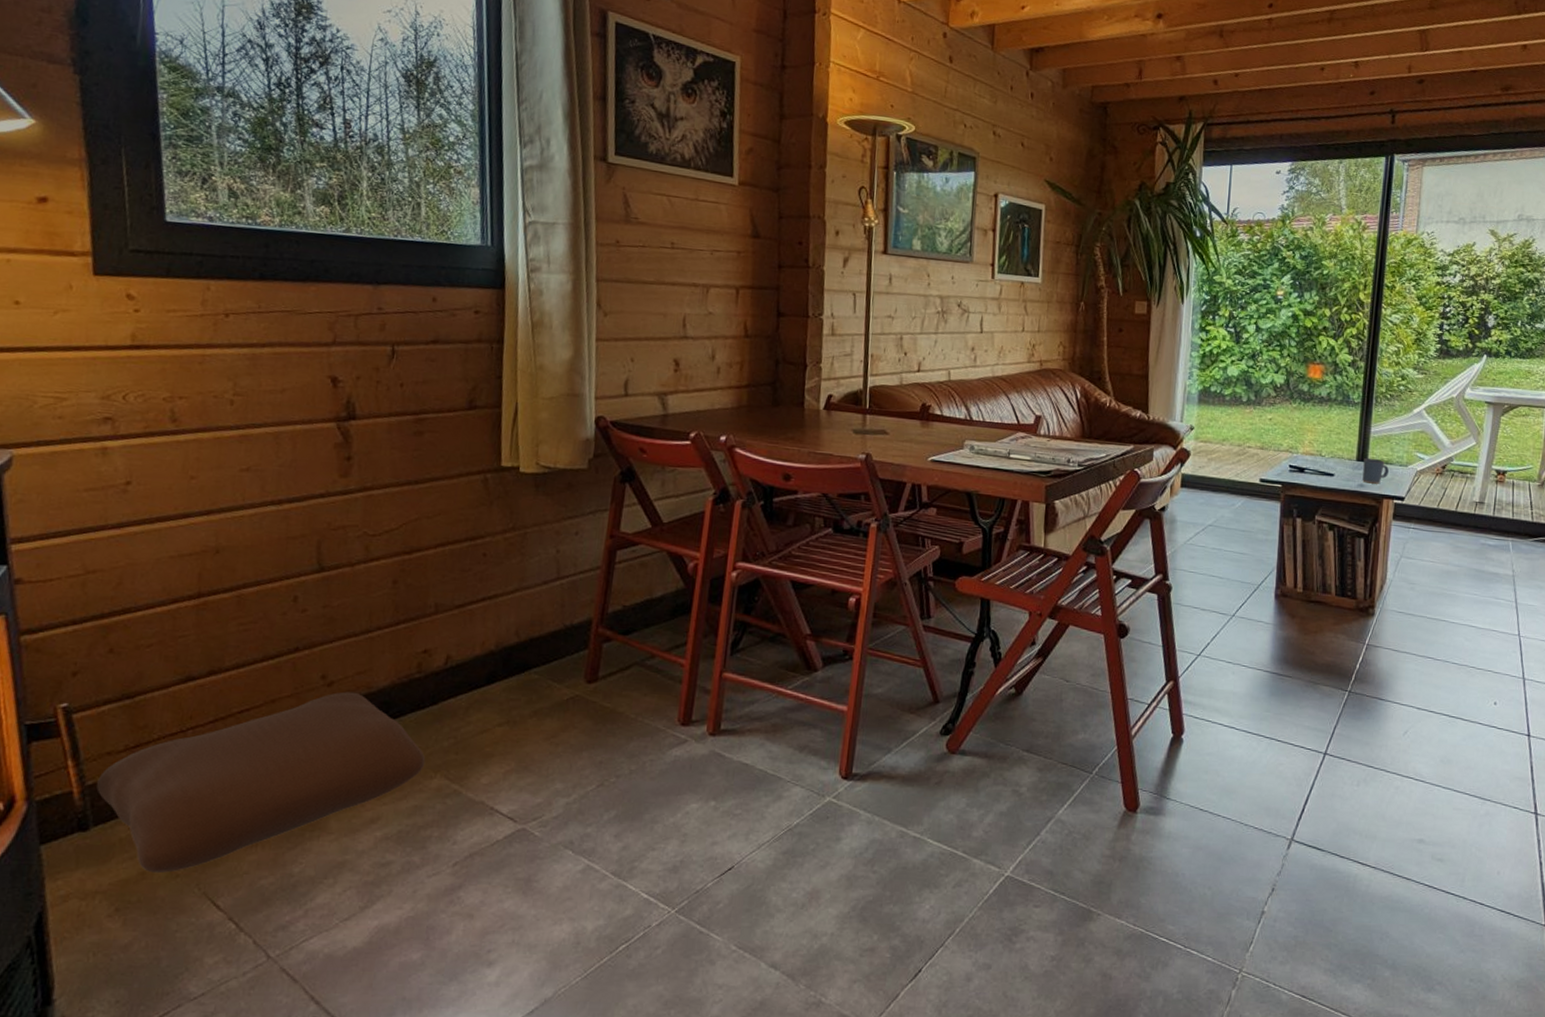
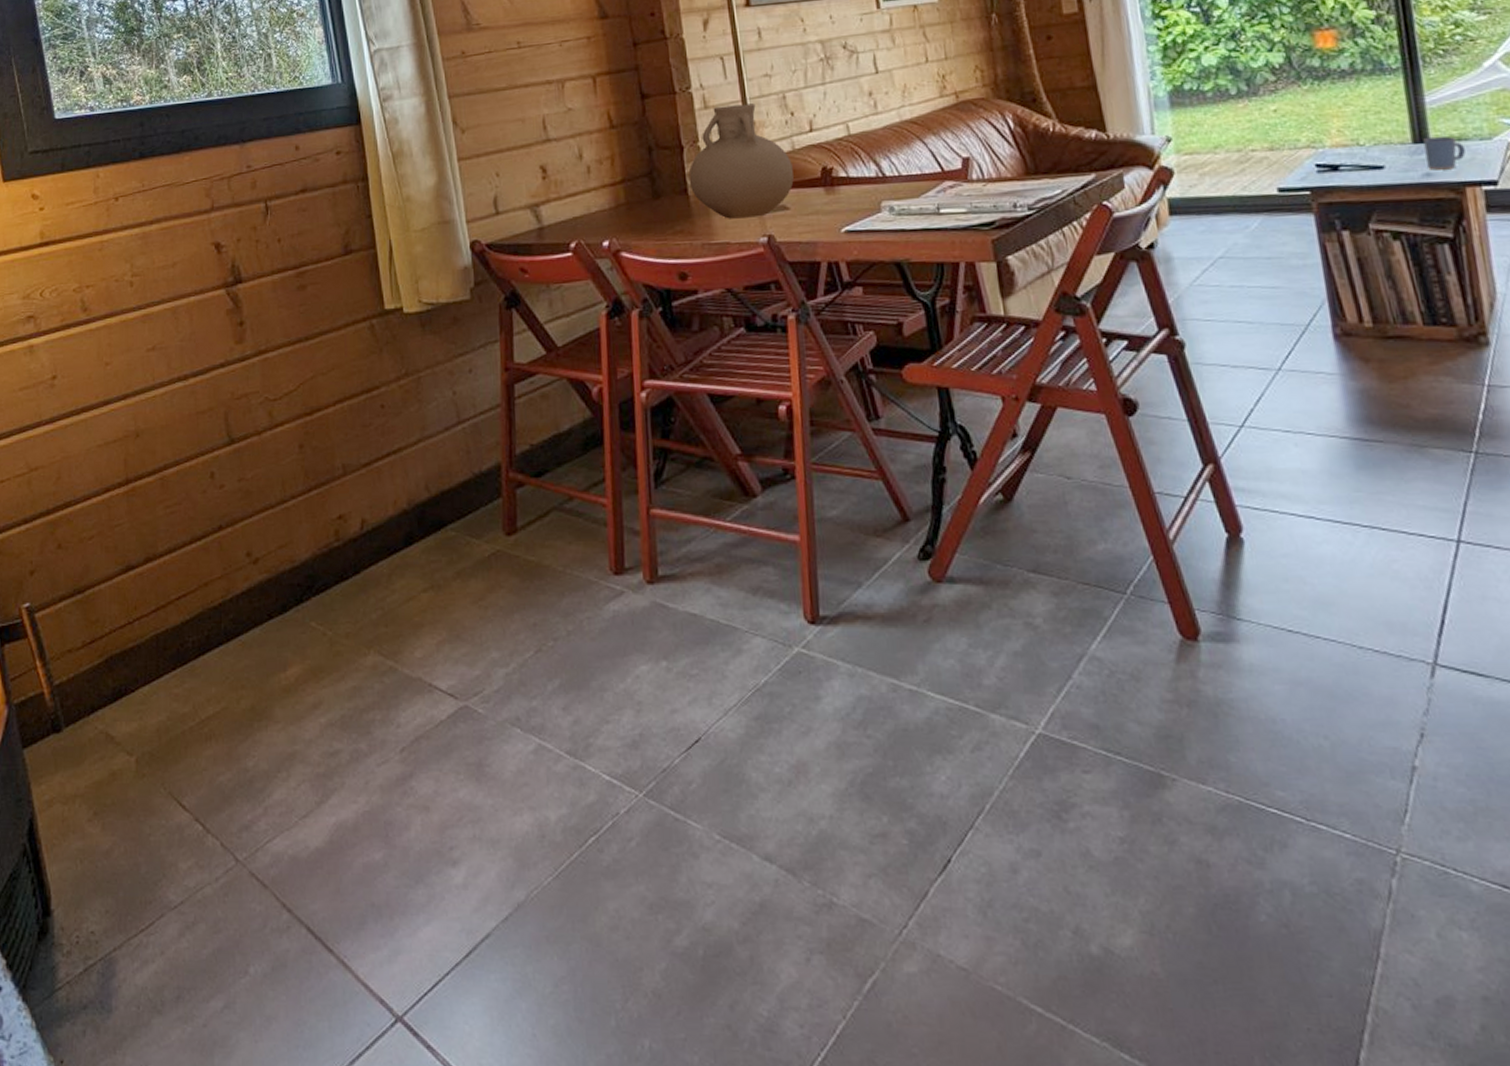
cushion: present [97,691,426,874] -> none [63,568,357,774]
vase: none [806,335,898,437] -> present [689,103,794,219]

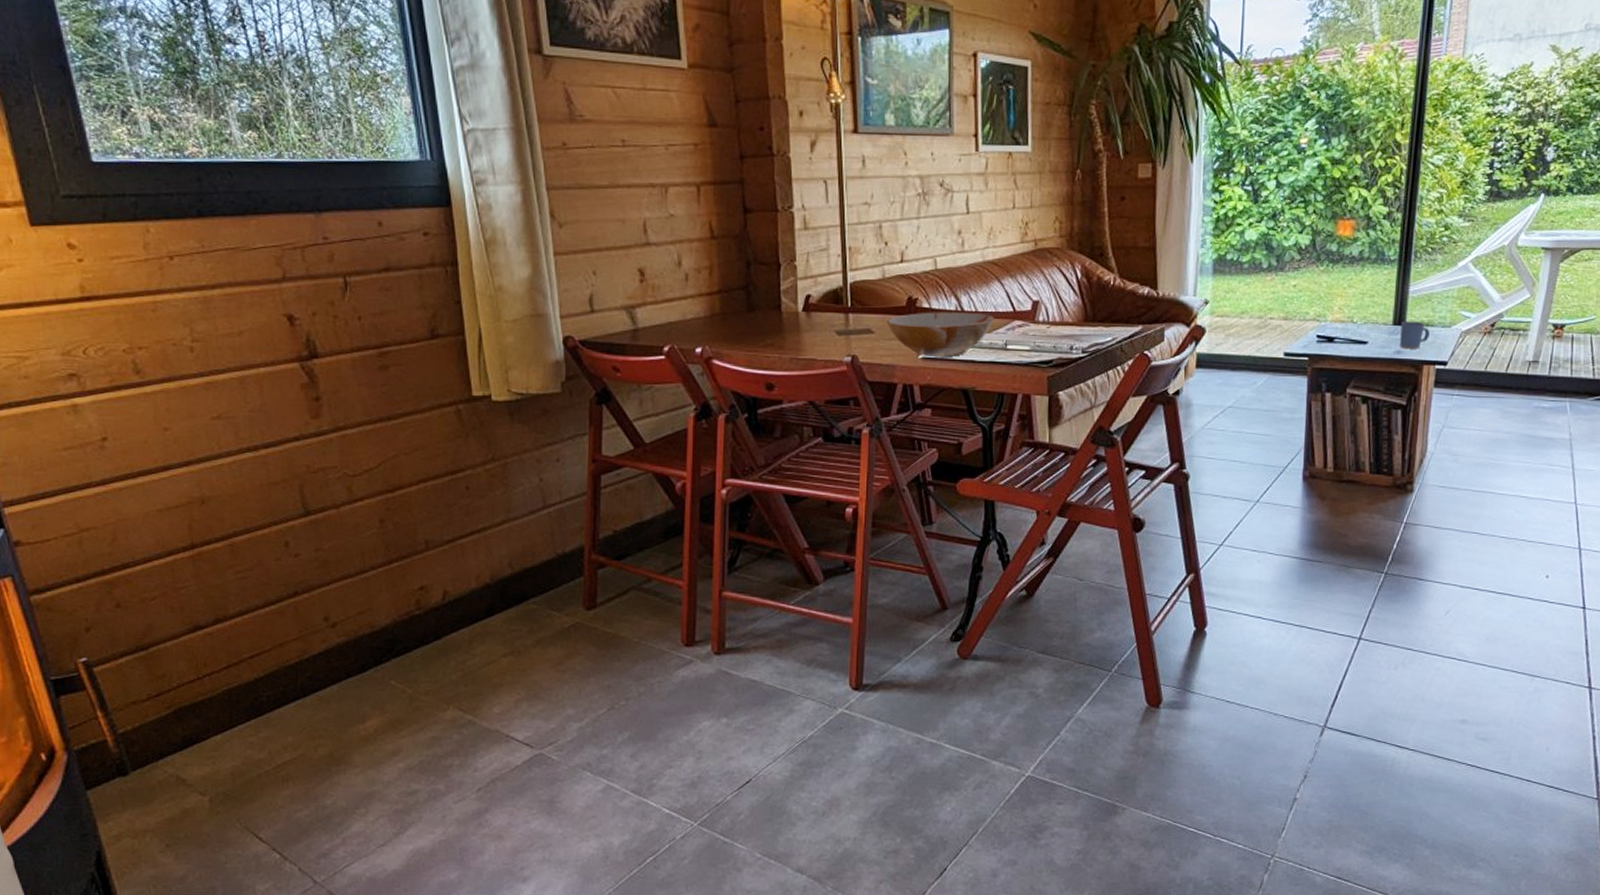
vase: present [689,103,794,219] -> none [783,229,881,338]
bowl: none [801,176,921,231] -> present [886,312,994,358]

